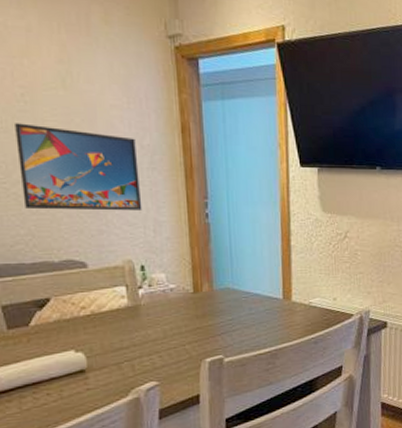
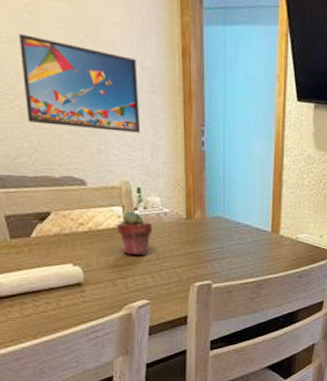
potted succulent: none [121,290,159,336] -> present [117,211,153,255]

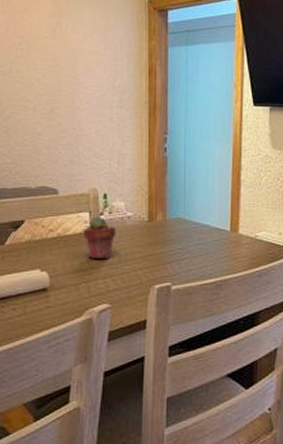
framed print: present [19,34,141,133] -> none [11,67,110,144]

